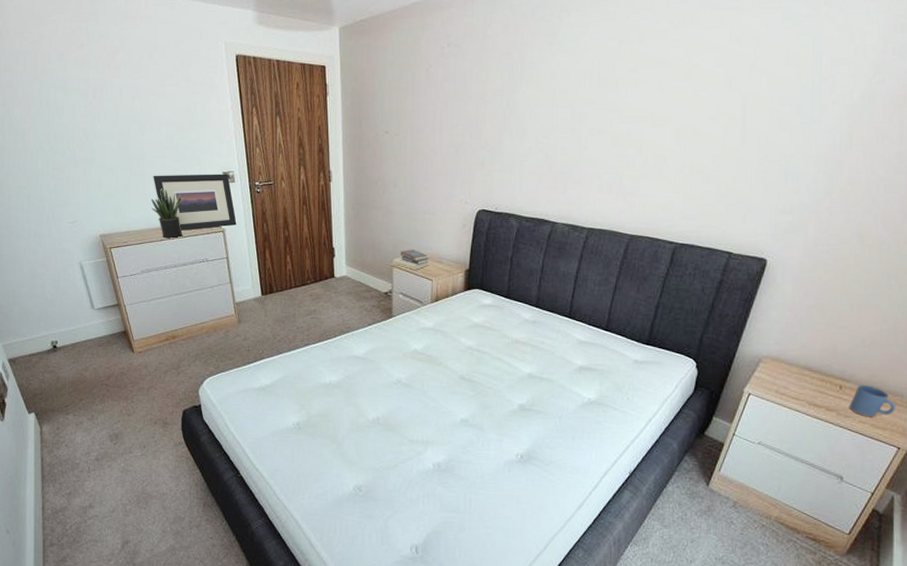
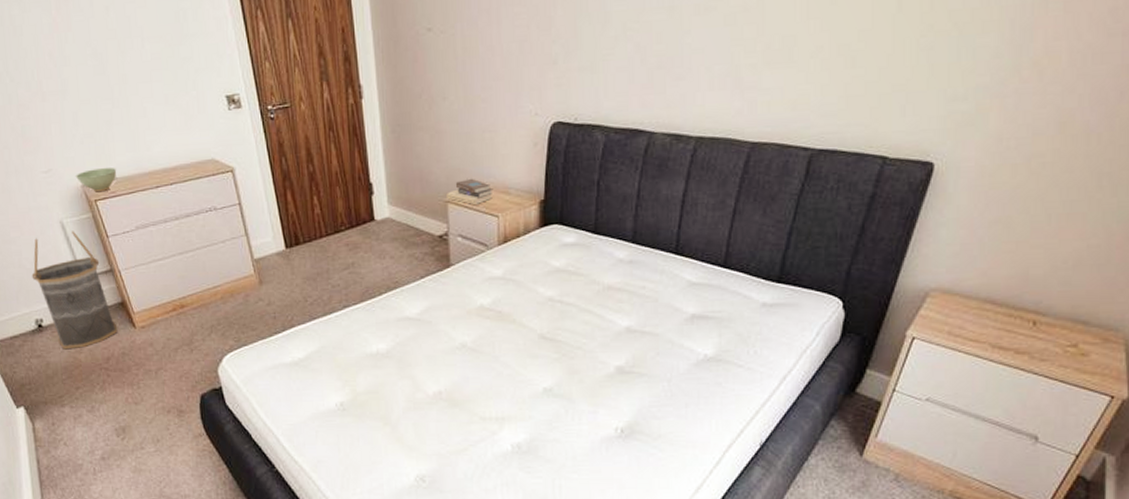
basket: none [52,271,119,367] -> present [31,231,118,350]
bowl: none [95,223,130,242] -> present [75,168,117,192]
potted plant: present [151,188,184,239] -> none [140,121,182,185]
picture frame: present [153,174,237,231] -> none [140,97,248,174]
mug: present [849,385,897,418] -> none [1045,319,1109,360]

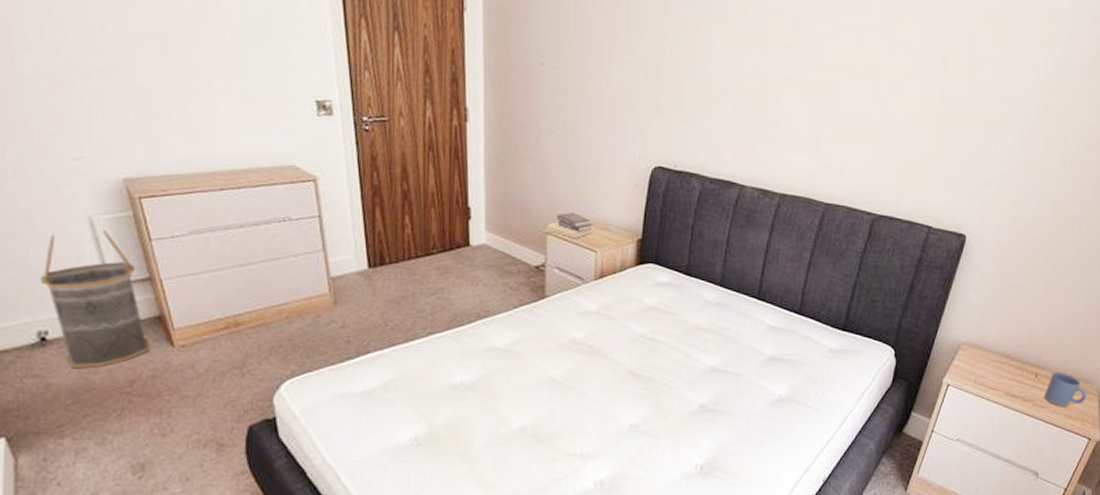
bowl: present [75,168,117,192] -> none [116,162,172,189]
mug: none [1045,319,1109,360] -> present [1044,373,1088,407]

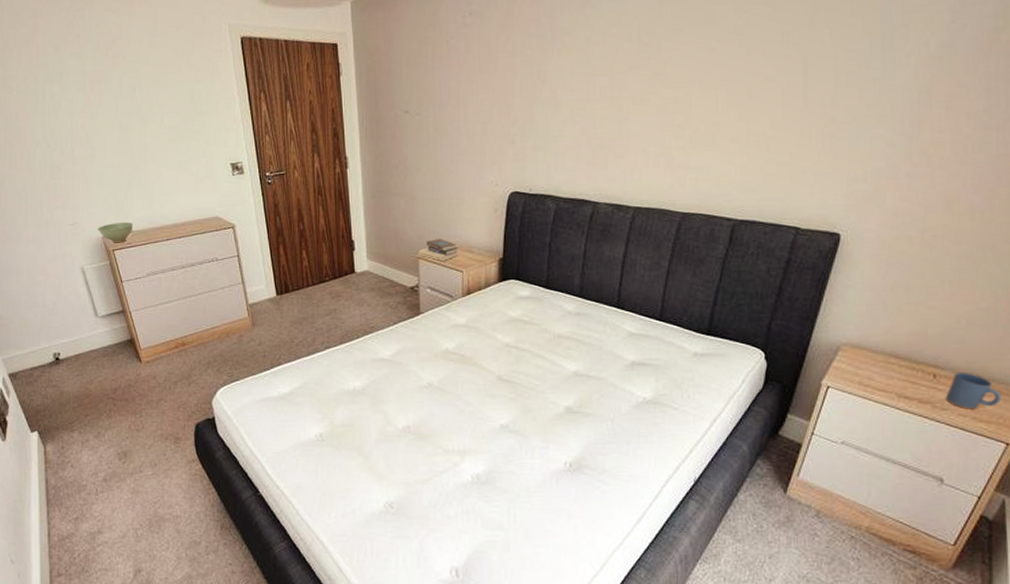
basket: present [40,230,150,369] -> none [53,276,126,381]
bowl: none [116,162,172,189] -> present [97,222,133,243]

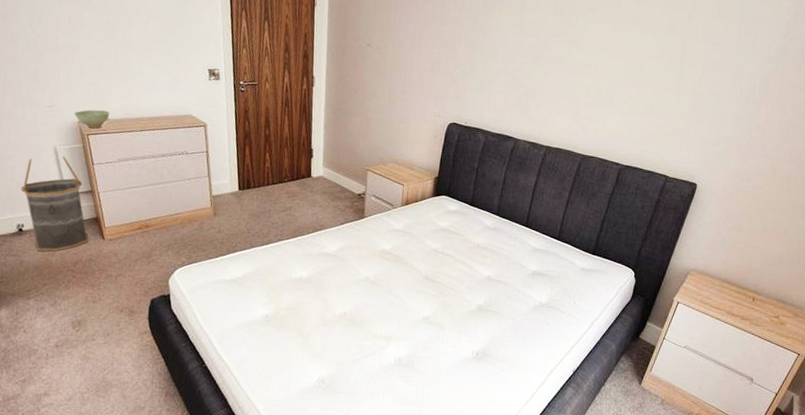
basket: none [53,276,126,381] -> present [21,156,89,252]
books: present [418,239,458,262] -> none [367,155,401,175]
mug: present [945,373,1002,410] -> none [759,298,798,327]

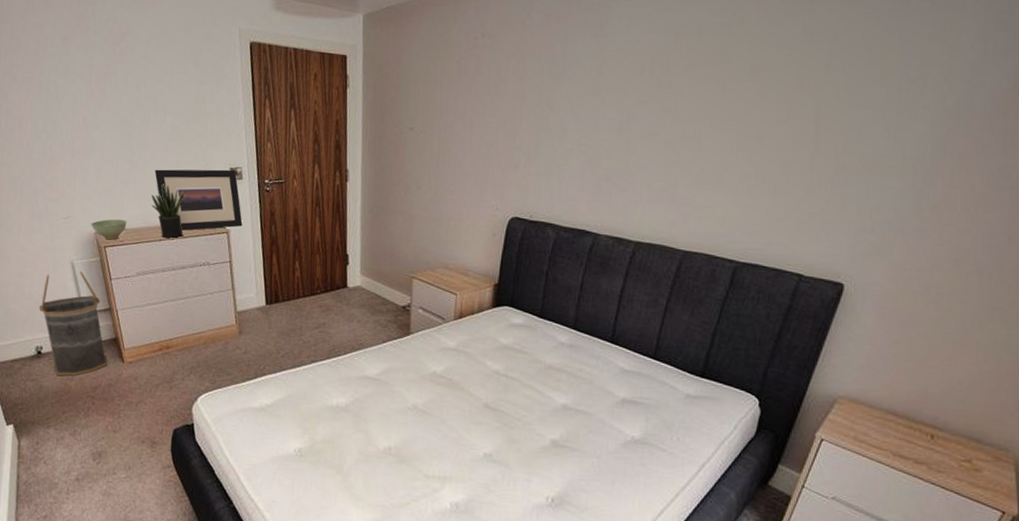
potted plant: none [133,80,167,130] -> present [151,184,187,239]
picture frame: none [137,66,219,123] -> present [154,169,243,231]

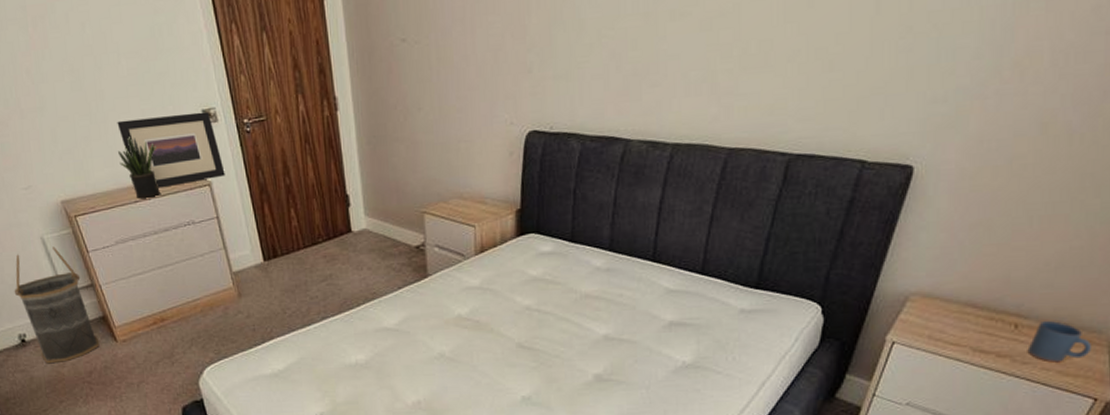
bowl: present [90,219,127,240] -> none [54,183,96,208]
mug: none [942,435,1000,475] -> present [1027,321,1092,363]

